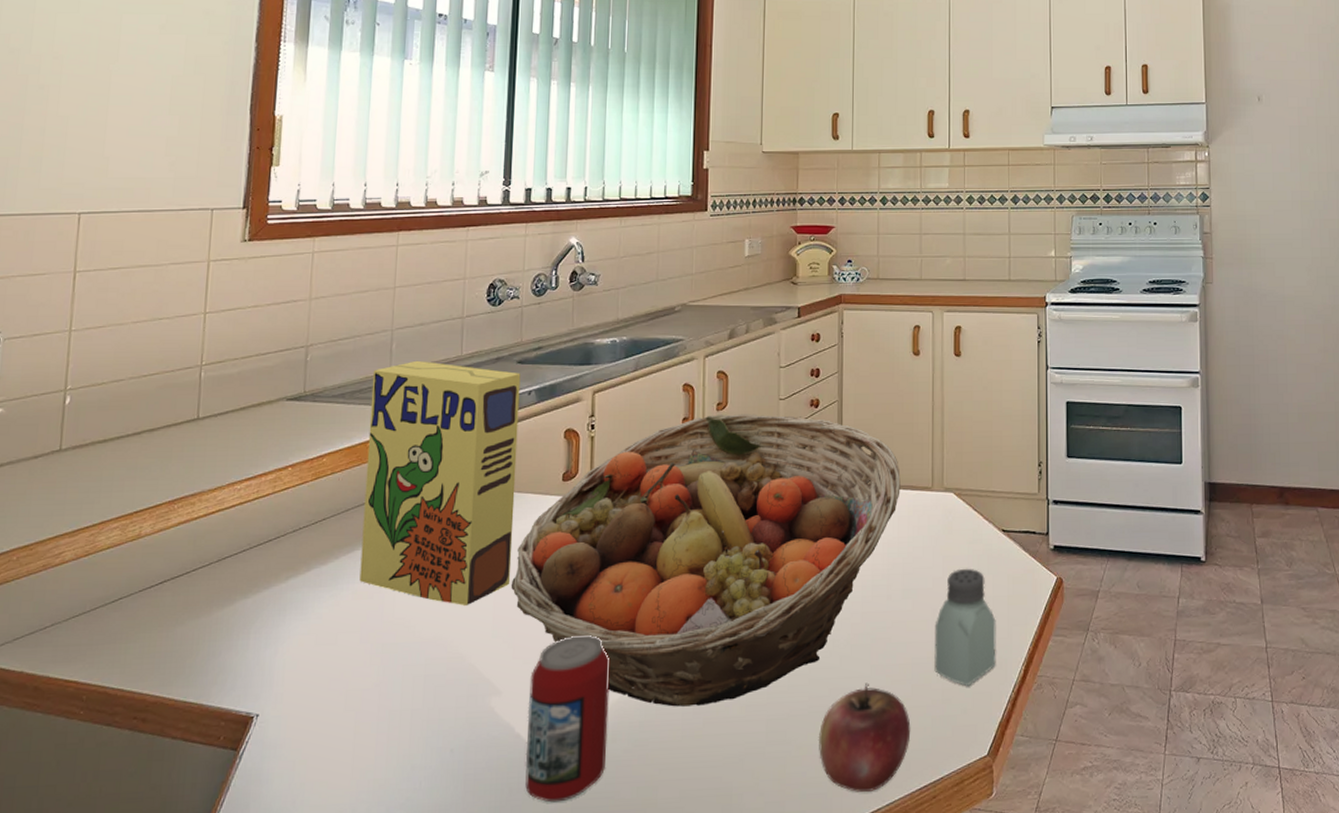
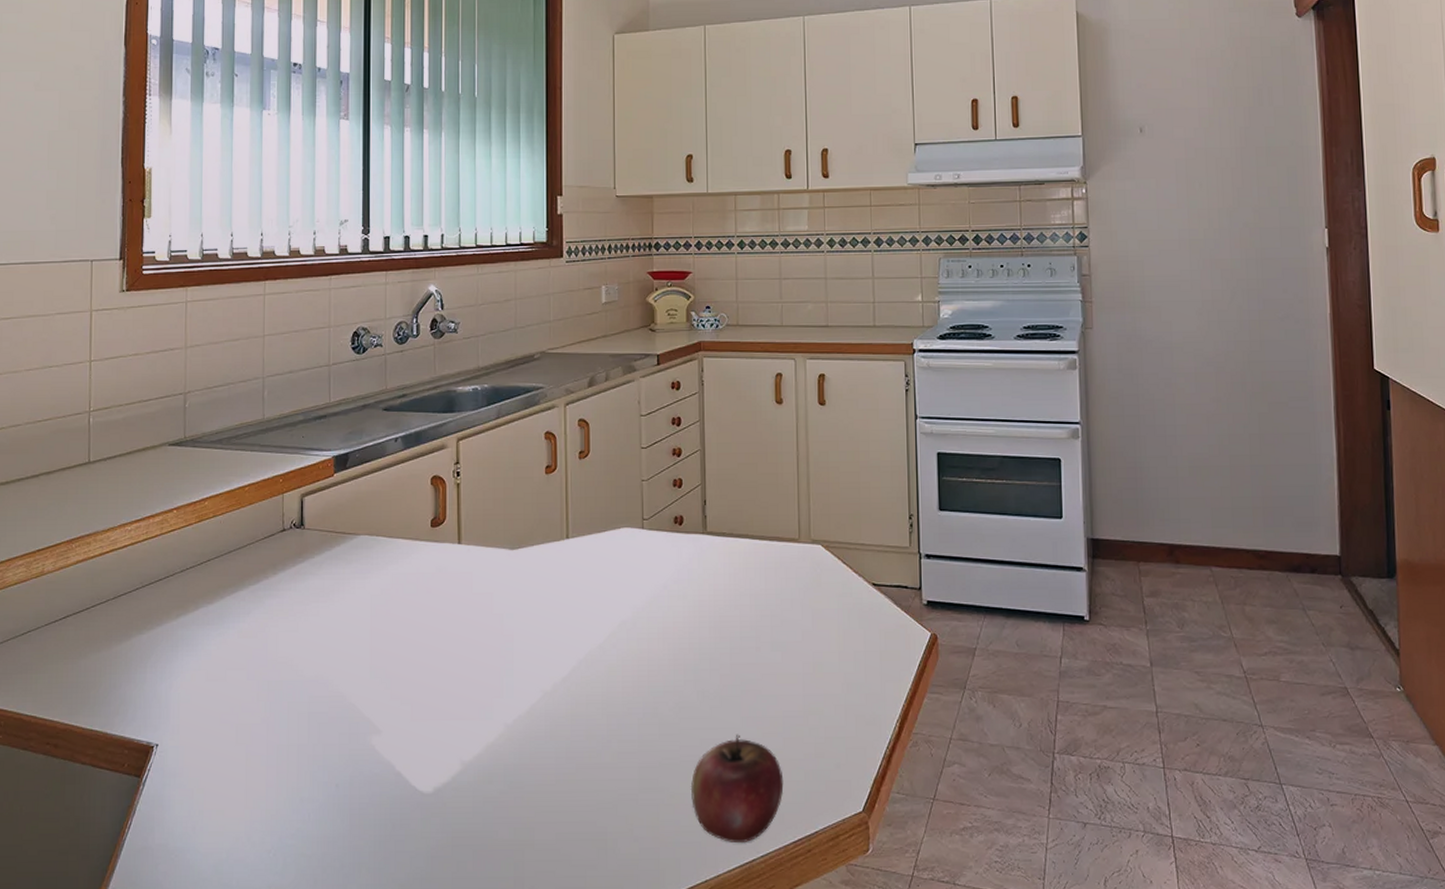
cereal box: present [359,360,521,605] -> none [244,407,387,646]
fruit basket: present [510,414,901,707] -> none [385,462,767,751]
beverage can: present [525,634,610,803] -> none [406,678,484,839]
saltshaker: present [934,568,996,686] -> none [805,622,870,741]

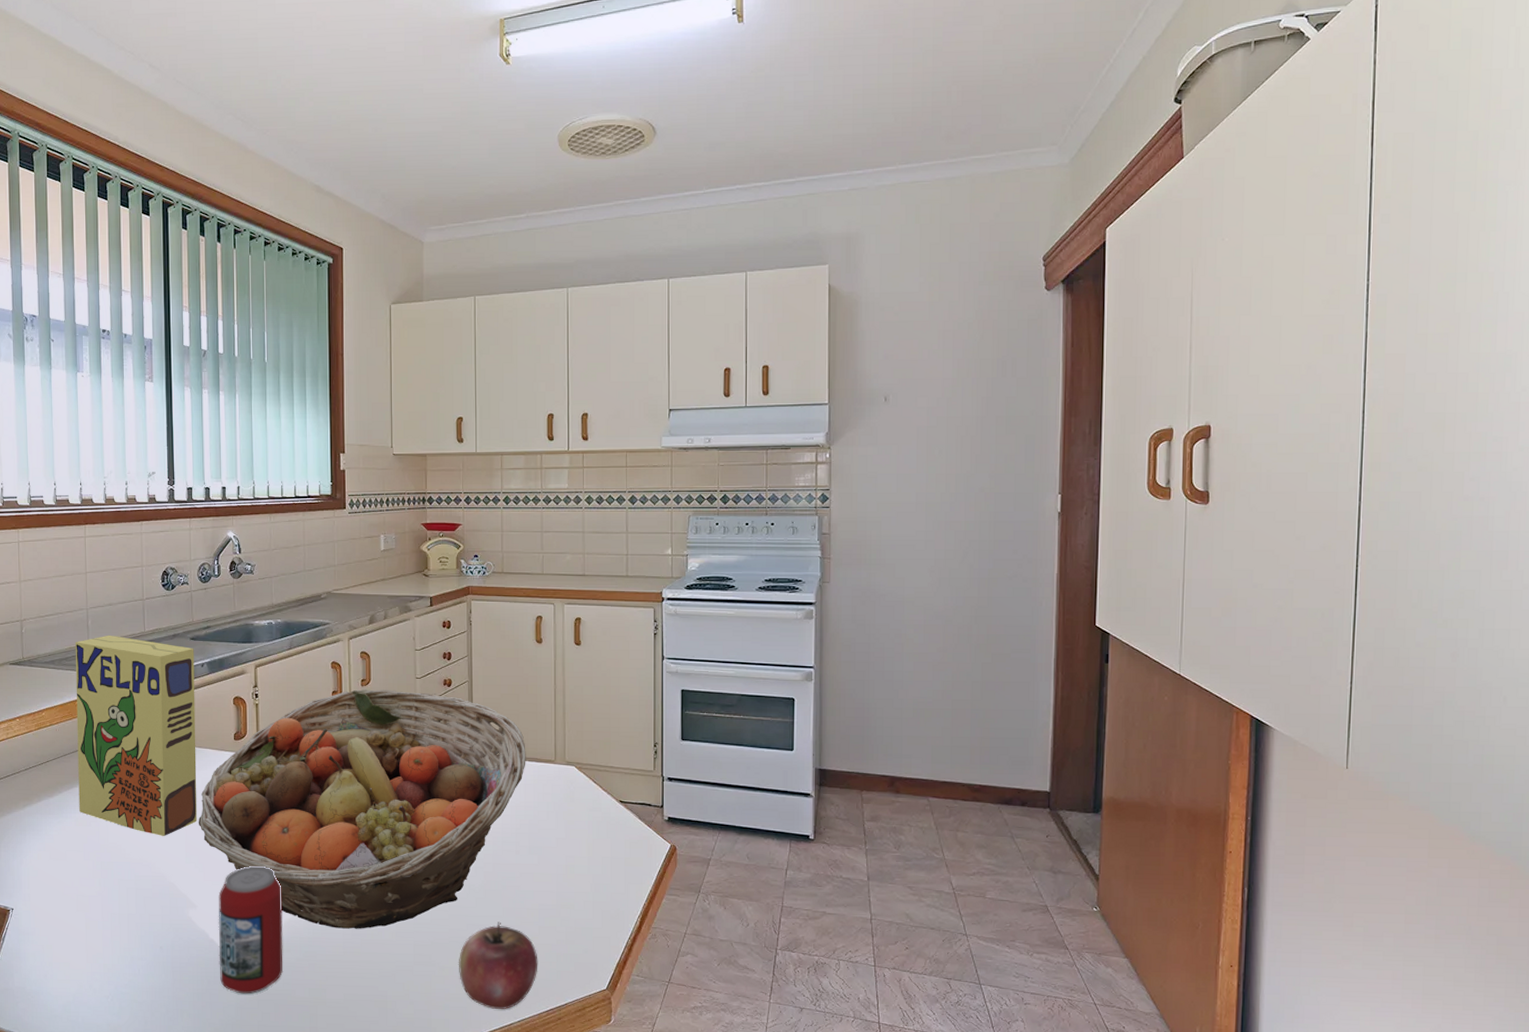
cereal box: none [244,407,387,646] -> present [75,635,198,836]
fruit basket: none [385,462,767,751] -> present [198,689,526,929]
beverage can: none [406,678,484,839] -> present [218,865,283,994]

